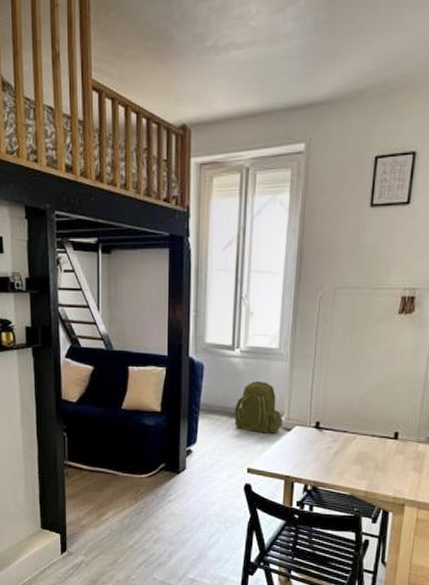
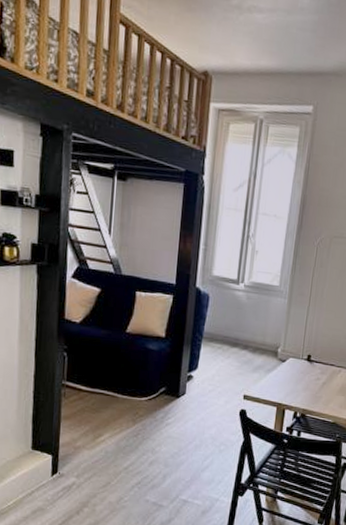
backpack: present [235,381,282,434] -> none [235,314,278,364]

